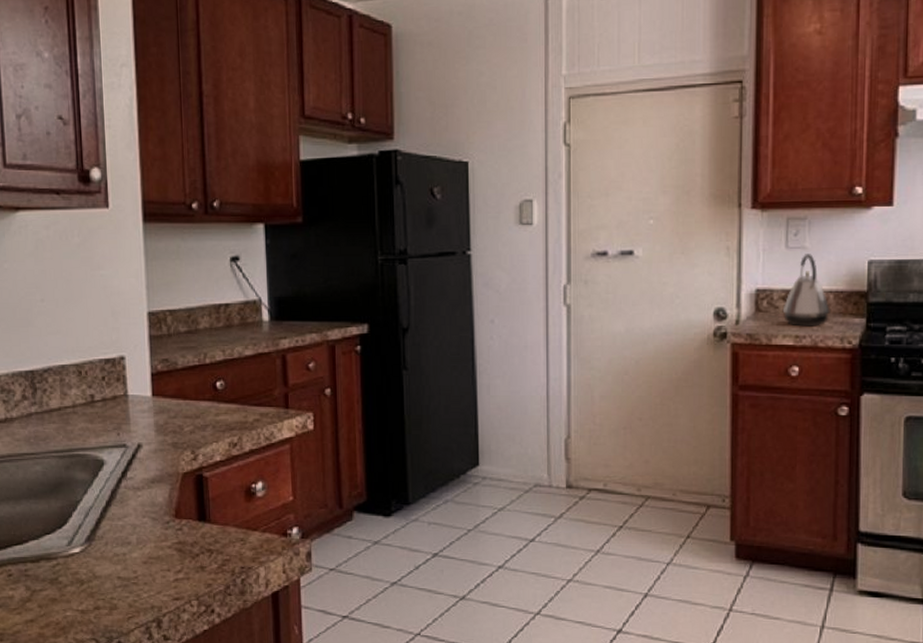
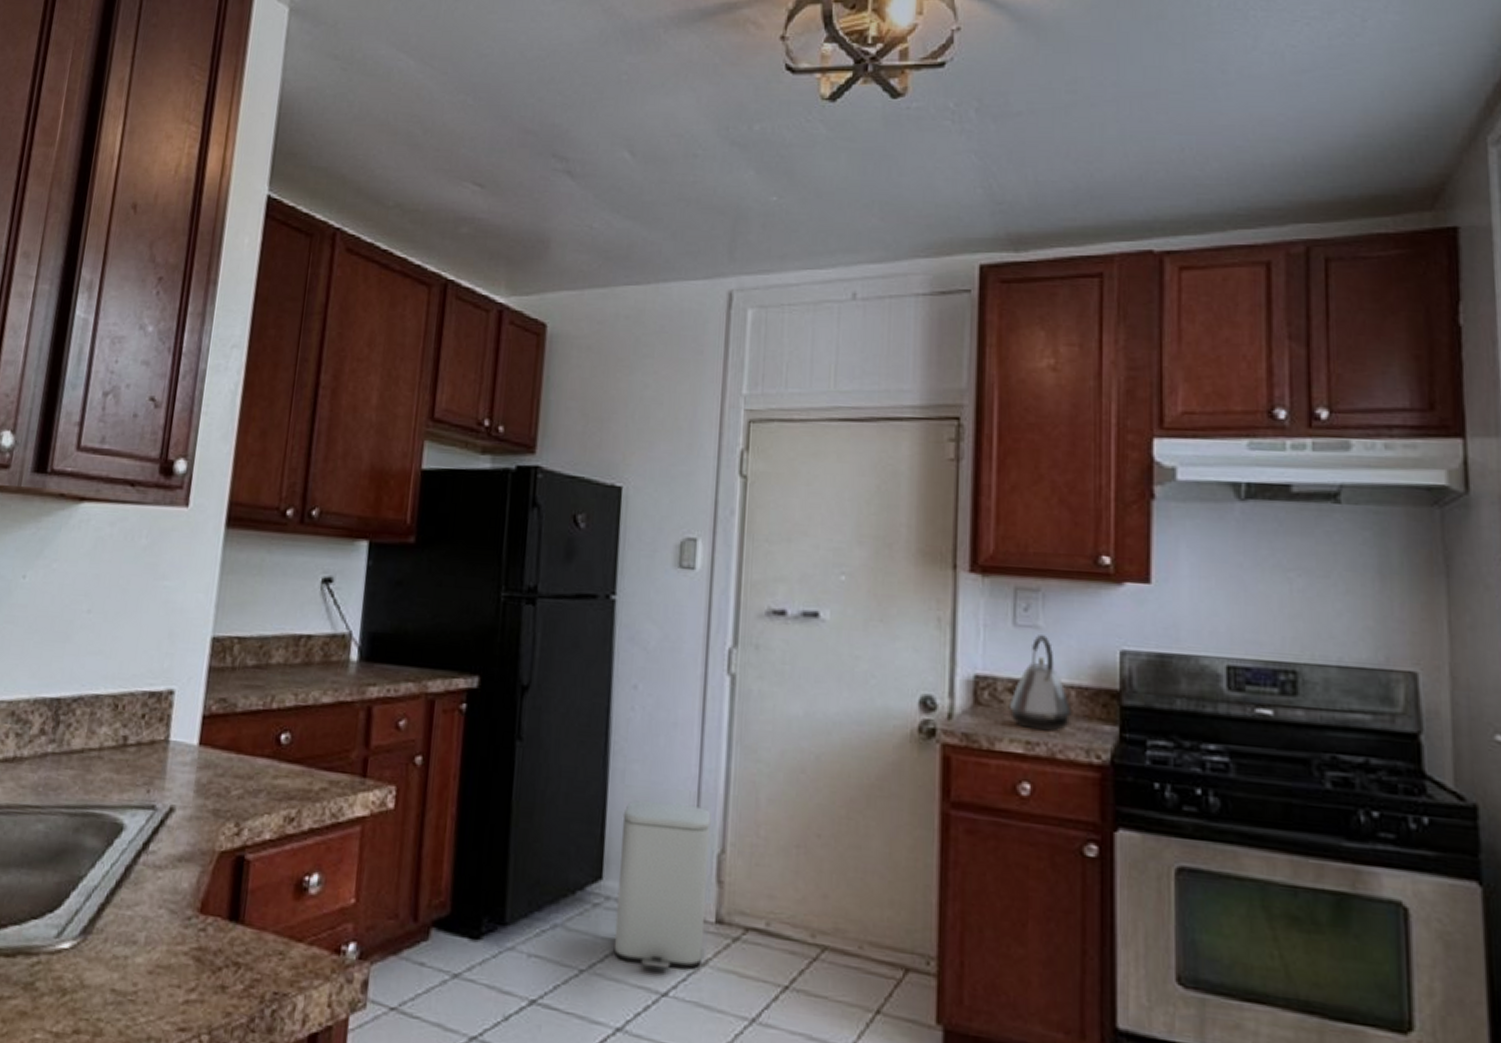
pedal bin: none [490,406,559,523] -> present [613,801,711,969]

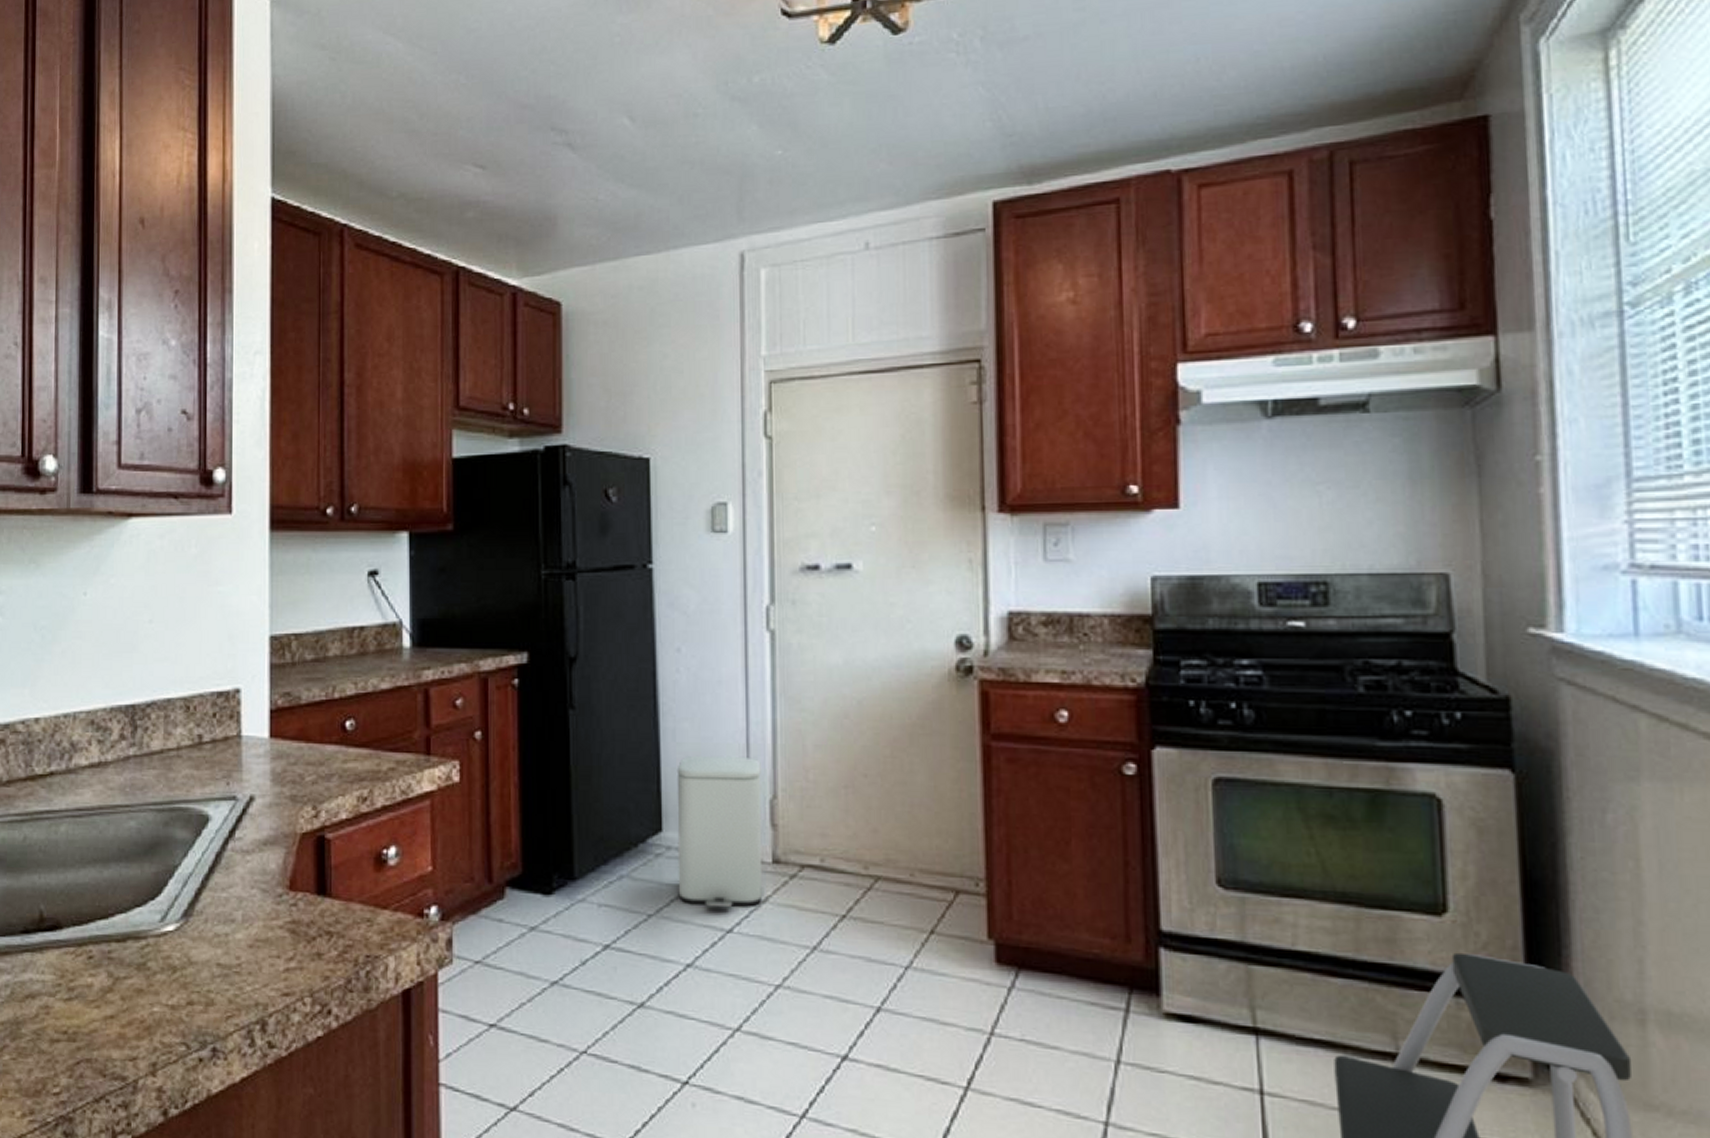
kettle: present [1009,635,1072,730] -> none [1043,568,1105,658]

